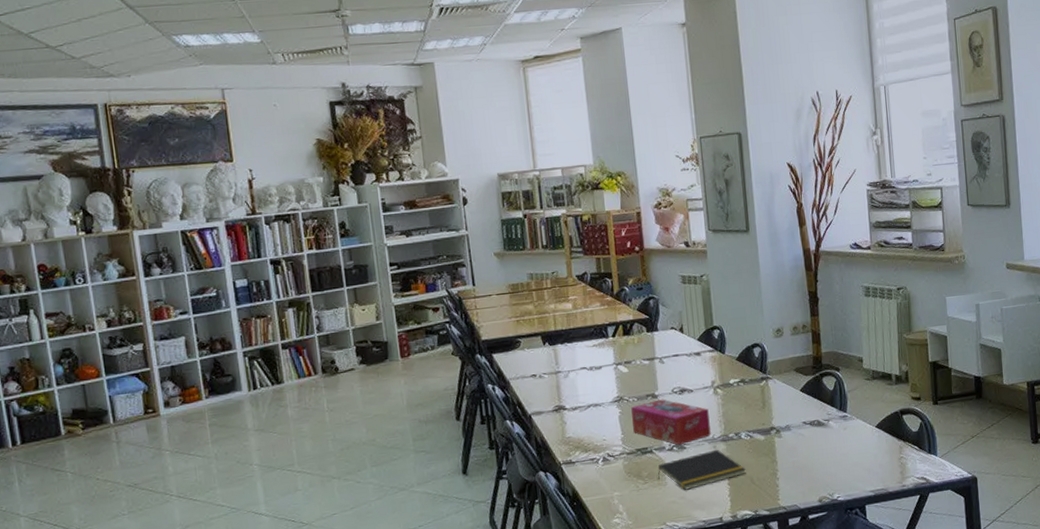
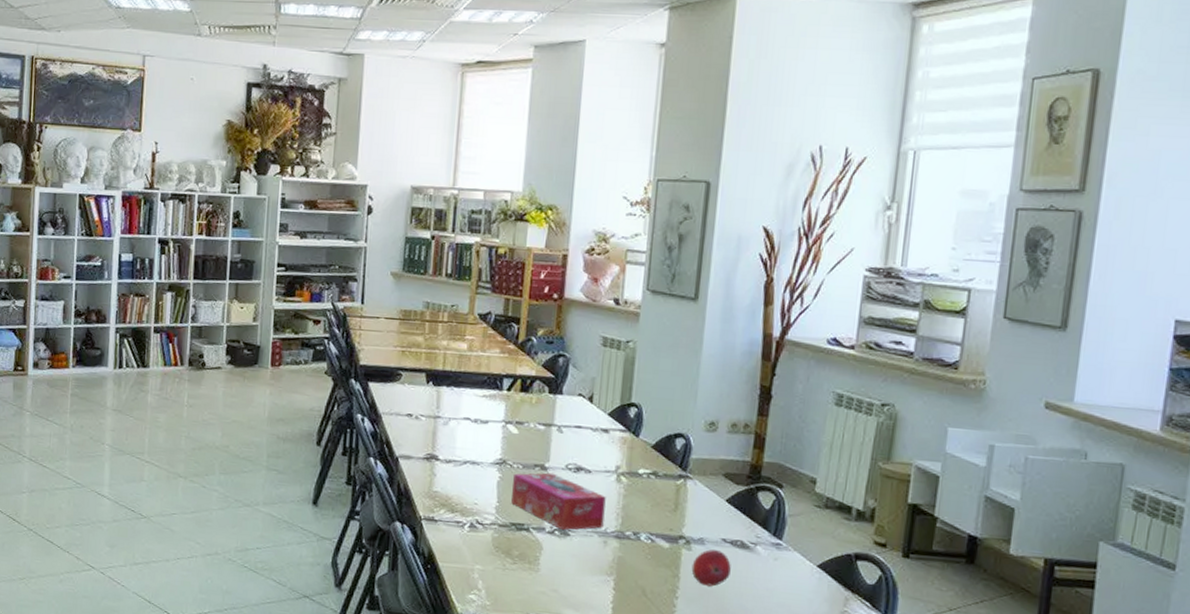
notepad: present [657,449,746,490] -> none [529,545,639,584]
fruit: none [784,432,814,464] -> present [691,549,731,587]

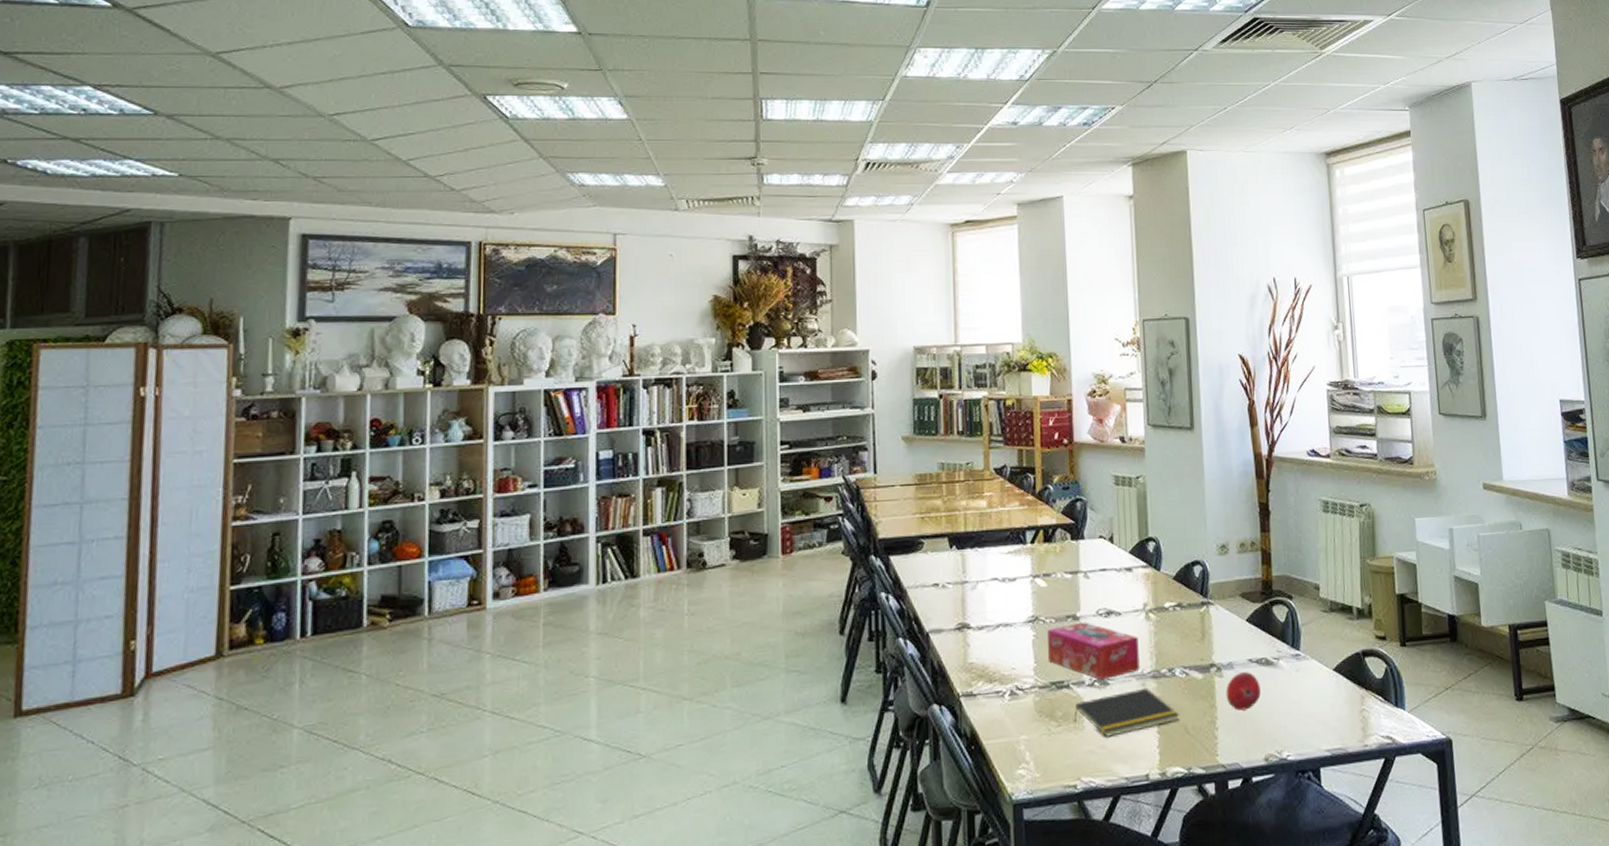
notepad: none [529,545,639,584] -> present [1074,687,1179,737]

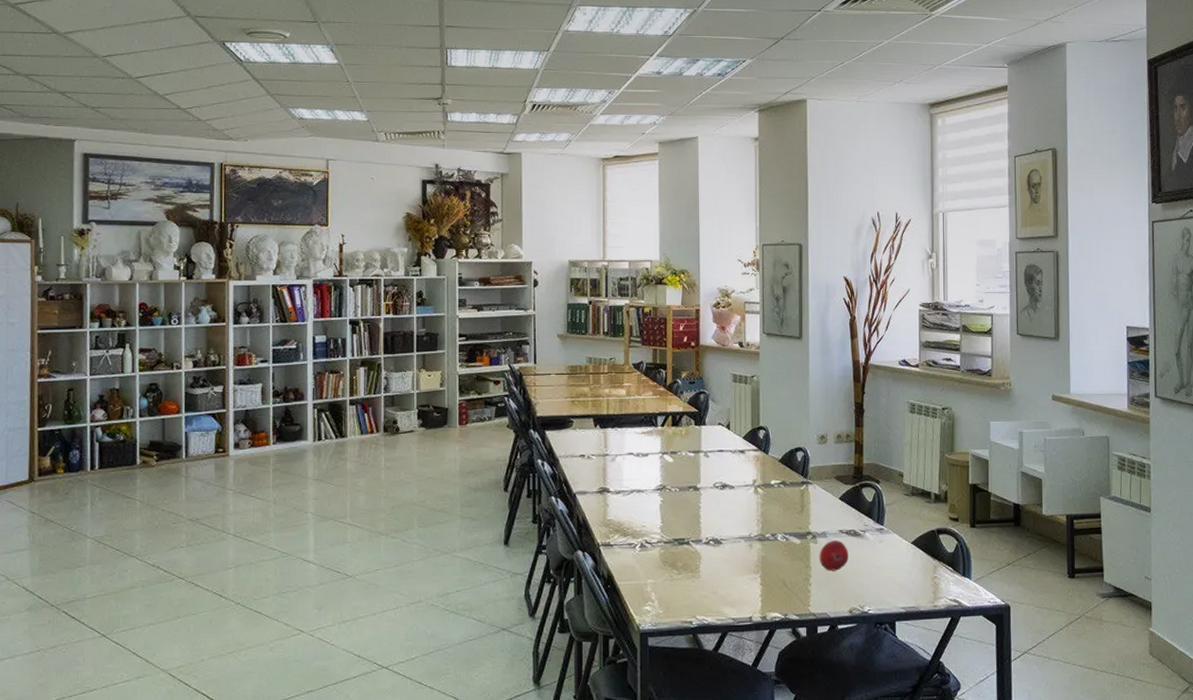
tissue box: present [1048,622,1140,680] -> none [673,492,748,539]
notepad: present [1074,687,1179,737] -> none [692,548,779,585]

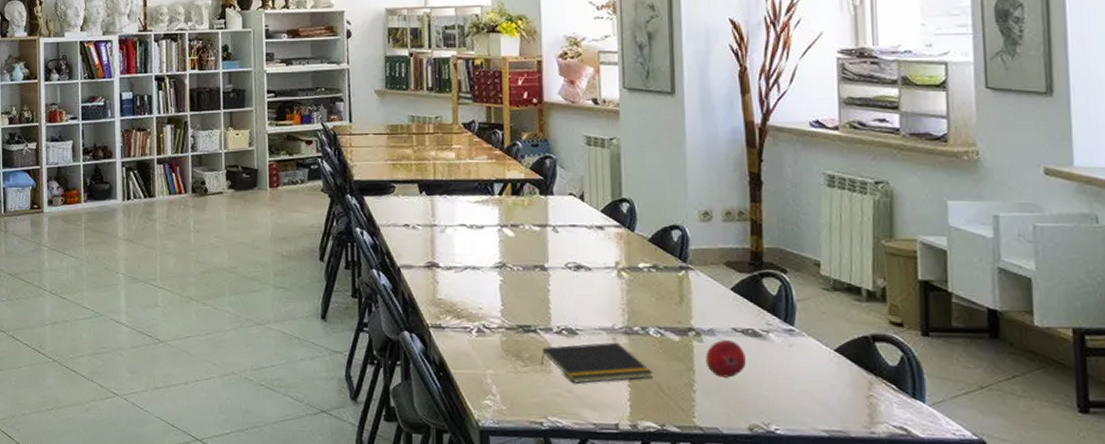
notepad: none [692,548,779,585] -> present [540,342,653,383]

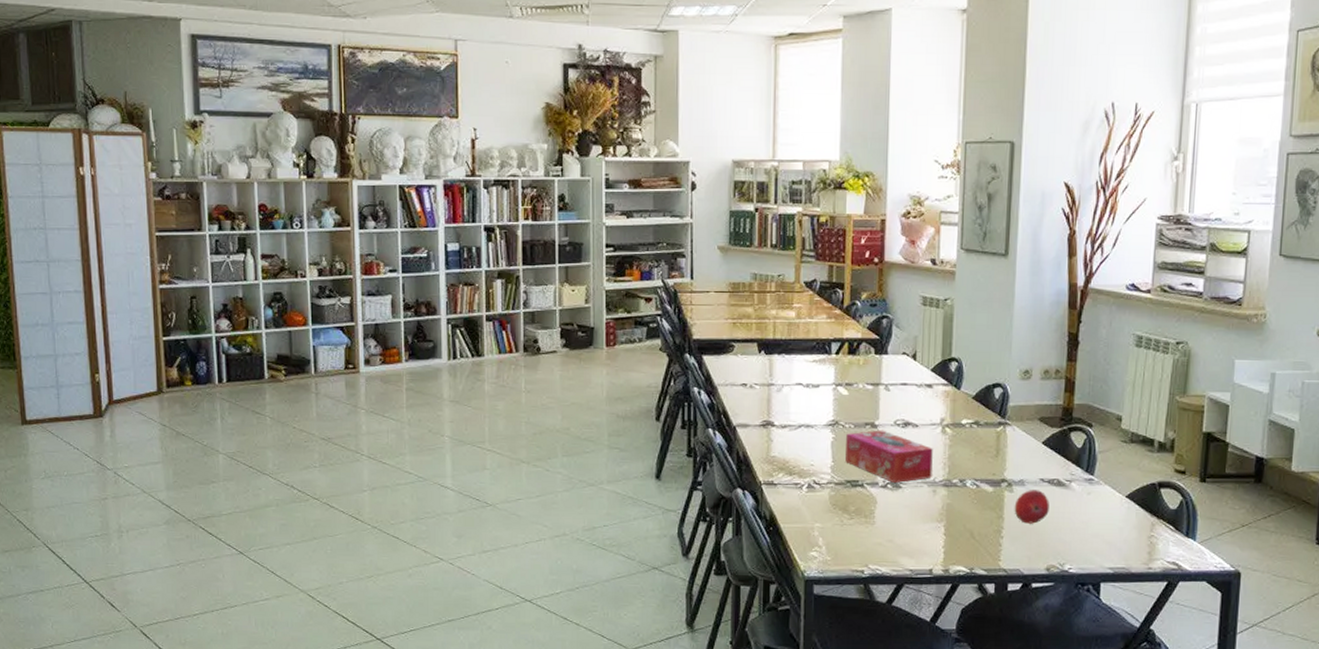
tissue box: none [515,273,610,329] -> present [846,430,933,483]
notepad: present [540,342,653,383] -> none [865,494,966,533]

